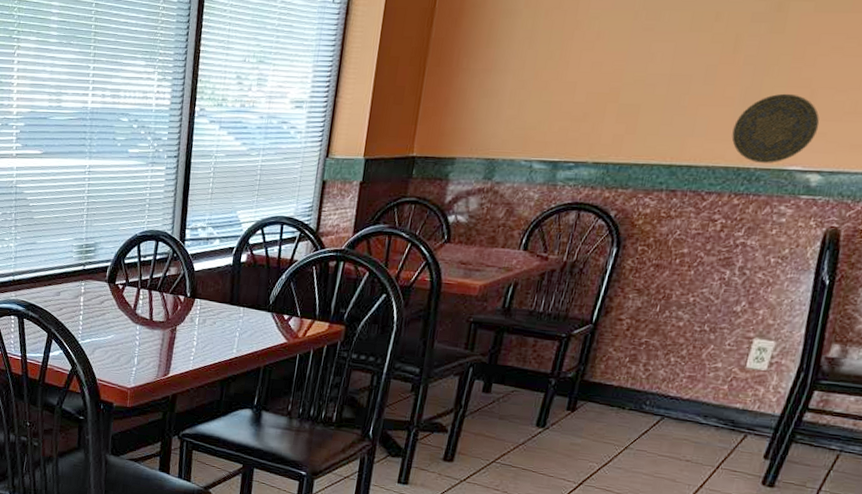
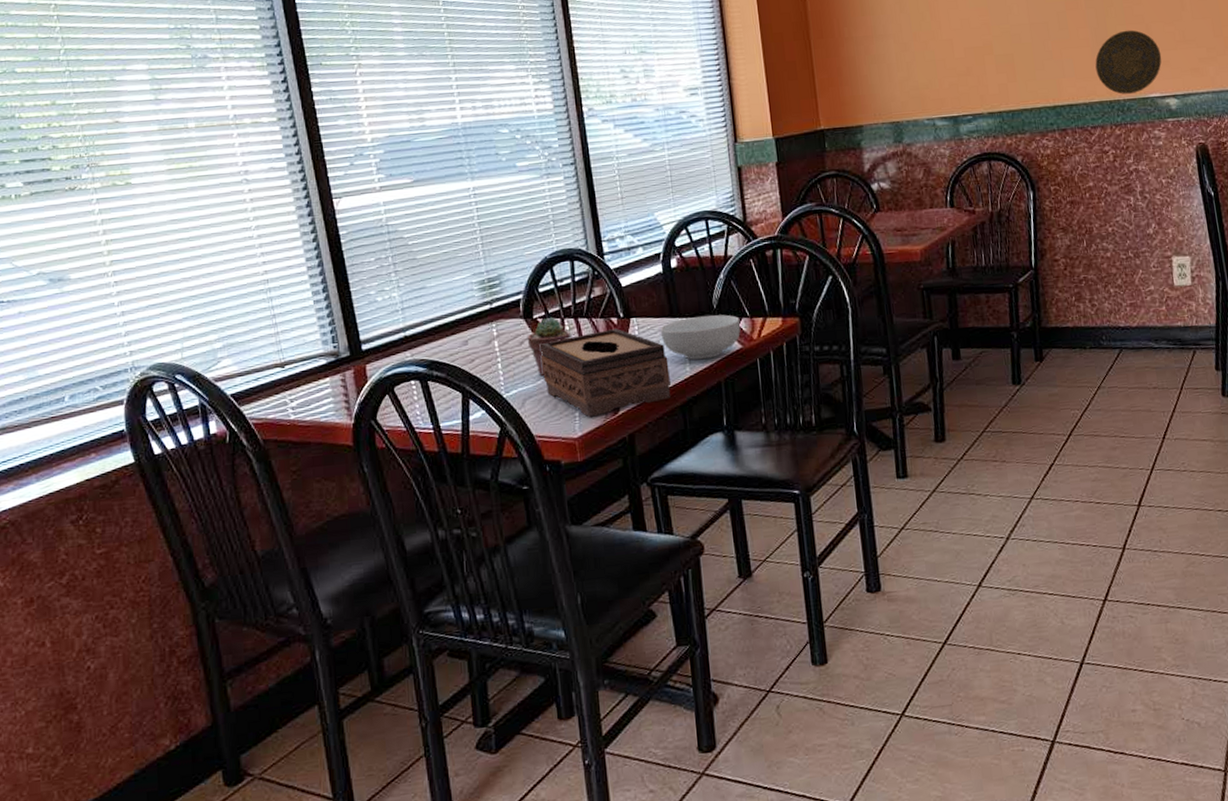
potted succulent: none [107,285,143,333] -> present [527,316,571,377]
tissue box: none [113,304,220,374] -> present [540,328,671,417]
cereal bowl: none [218,307,291,346] -> present [660,314,741,360]

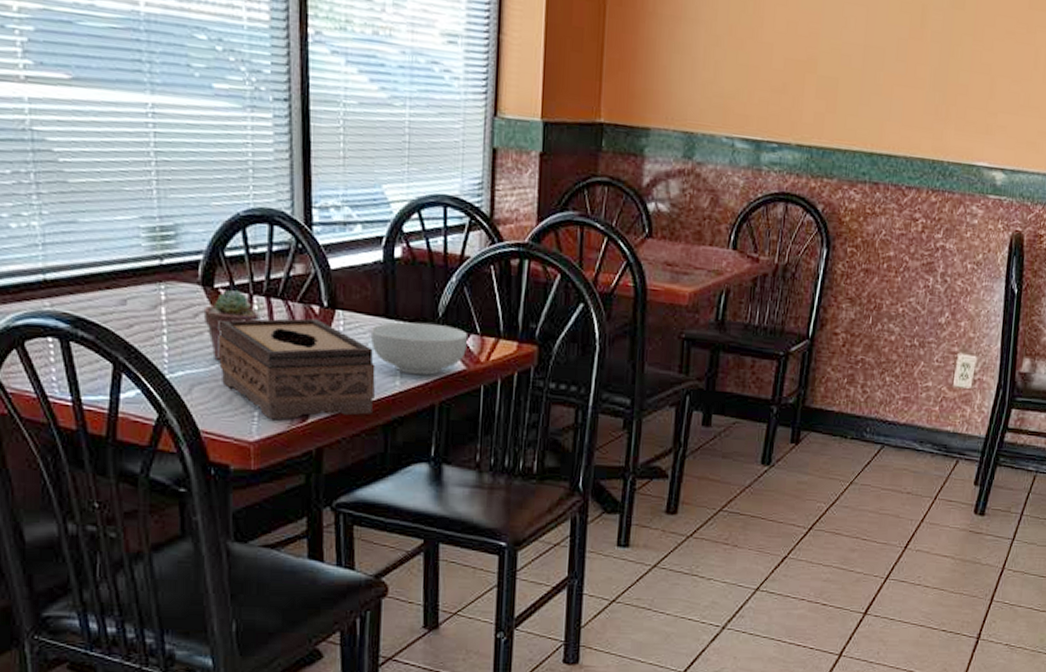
decorative plate: present [1095,29,1162,94] -> none [925,78,1000,157]

